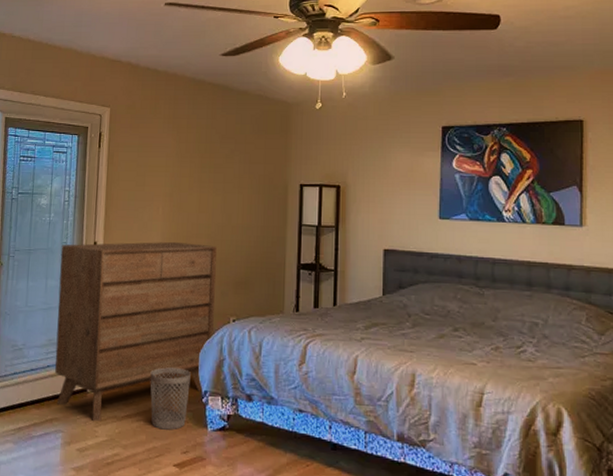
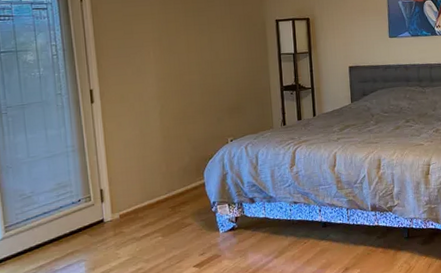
dresser: present [55,241,217,422] -> none [56,80,216,246]
wastebasket: present [150,367,191,430] -> none [162,187,200,240]

